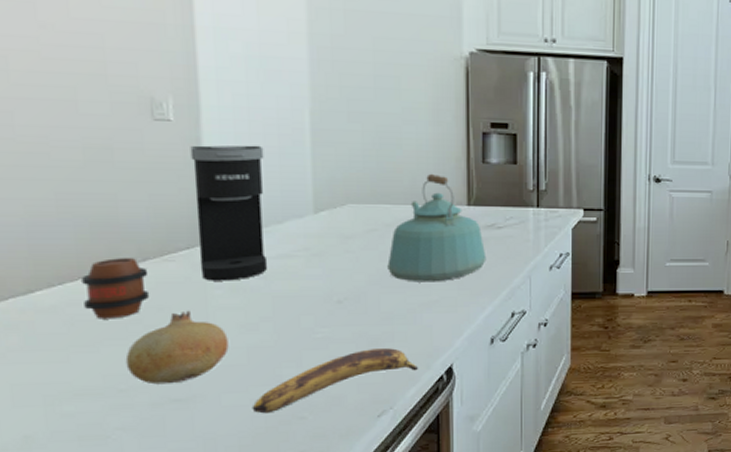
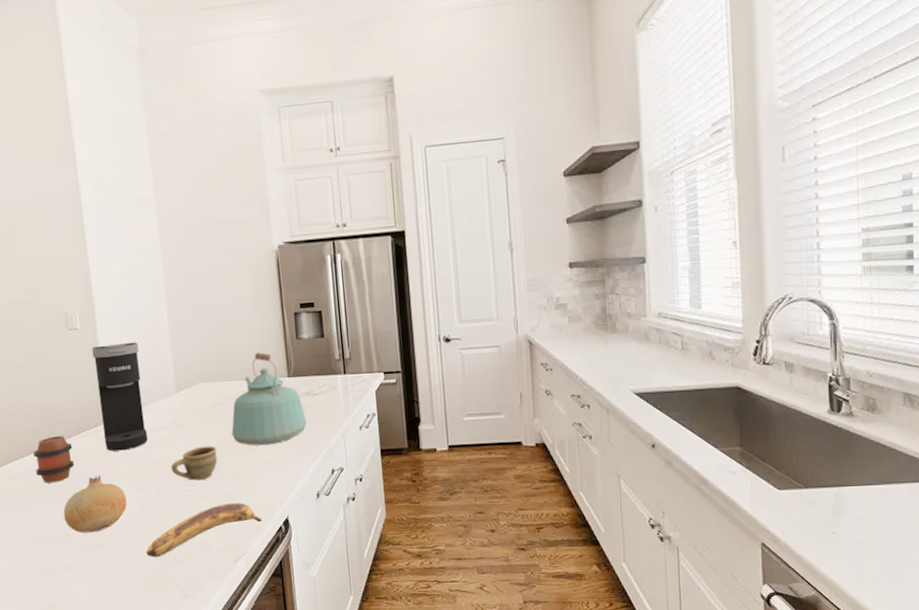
cup: none [298,280,365,321] -> present [171,446,218,481]

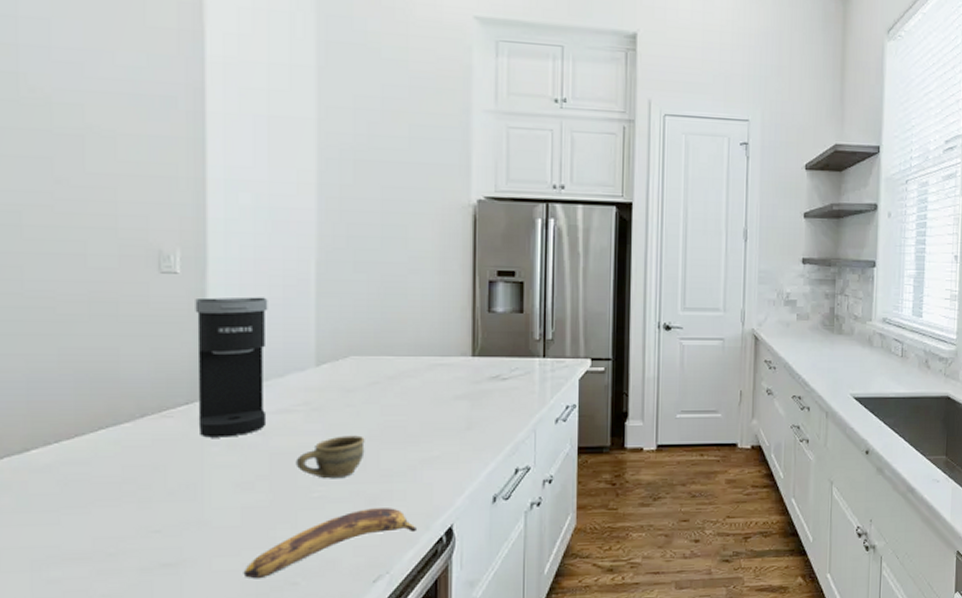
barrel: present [33,436,75,483] -> none [78,414,146,479]
fruit: present [63,475,127,533] -> none [117,468,223,548]
kettle: present [231,352,307,446] -> none [388,323,490,438]

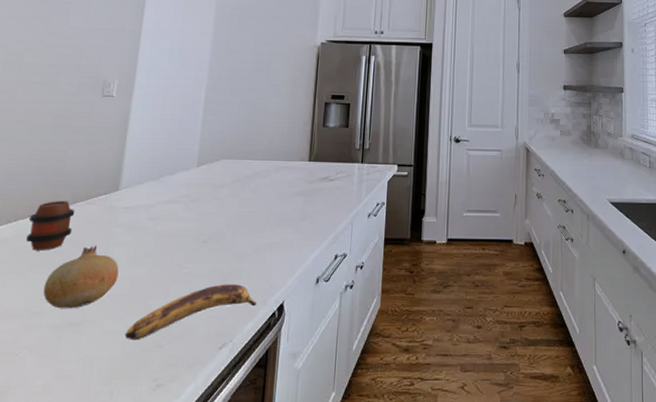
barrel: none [78,414,146,479] -> present [26,201,75,251]
fruit: none [117,468,223,548] -> present [43,245,119,309]
coffee maker: present [195,297,268,438] -> none [111,114,171,221]
cup: present [296,435,365,479] -> none [173,223,225,258]

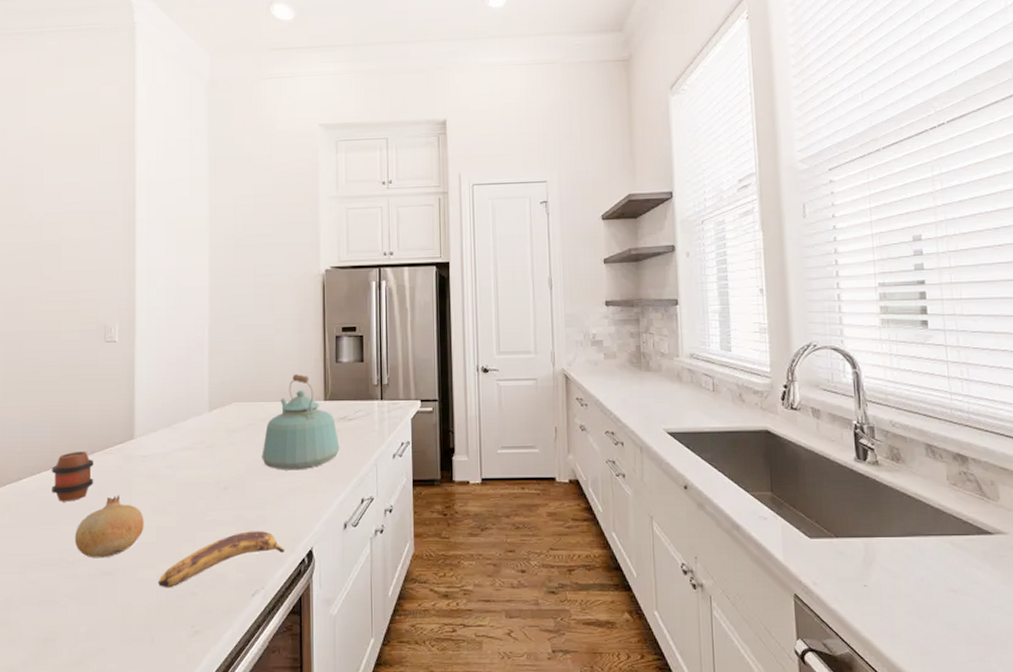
kettle: none [243,135,320,226] -> present [262,373,340,471]

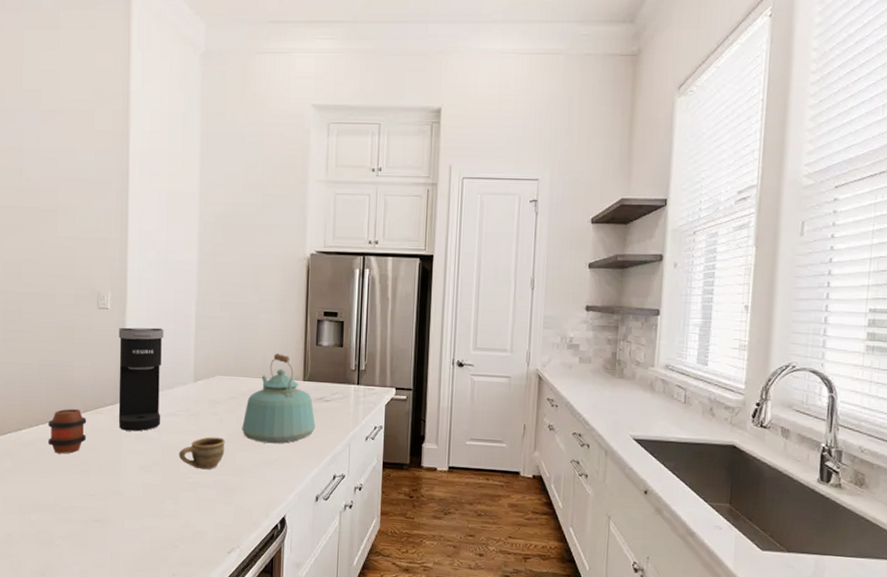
fruit: present [74,495,144,558] -> none [68,452,132,507]
coffee maker: none [127,357,176,470] -> present [118,327,164,432]
banana: present [158,531,285,588] -> none [143,495,260,539]
cup: none [195,469,244,505] -> present [179,437,225,470]

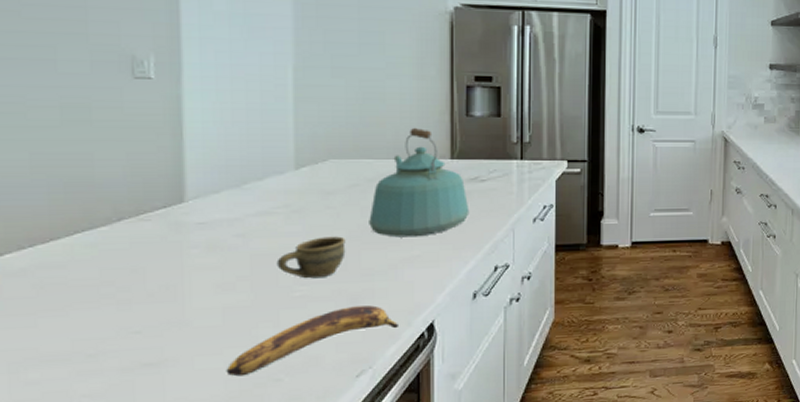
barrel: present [48,409,87,454] -> none [54,218,124,282]
coffee maker: present [118,327,164,432] -> none [170,102,246,240]
banana: none [143,495,260,539] -> present [226,305,400,377]

